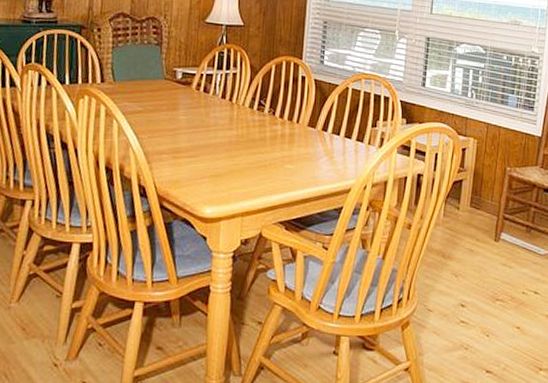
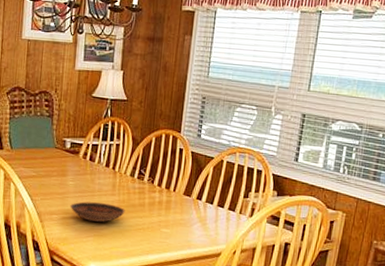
bowl: none [182,138,244,161] -> present [70,201,125,222]

